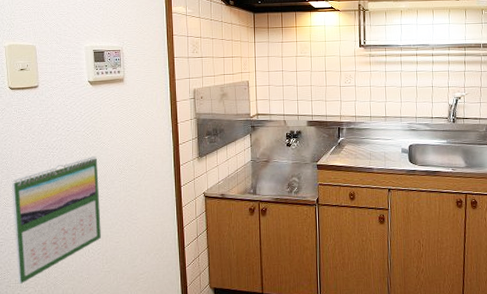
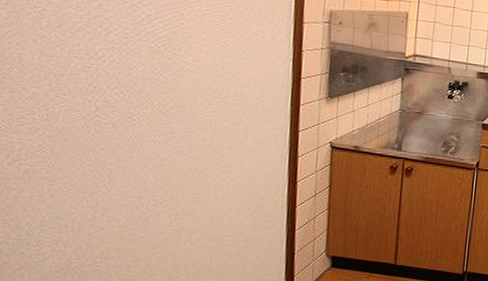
calendar: present [11,155,101,284] -> none [17,77,173,240]

